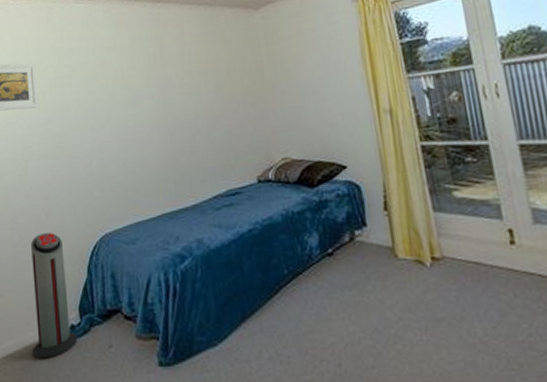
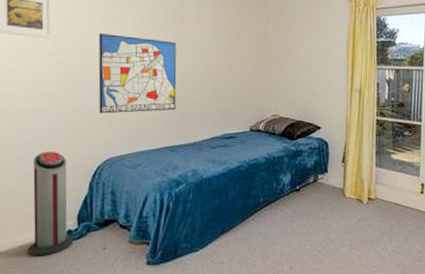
wall art: none [82,89,169,183] -> present [98,34,177,114]

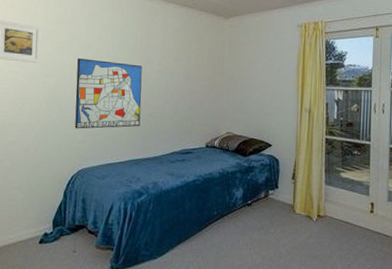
air purifier: present [28,151,74,256] -> none [10,162,49,256]

